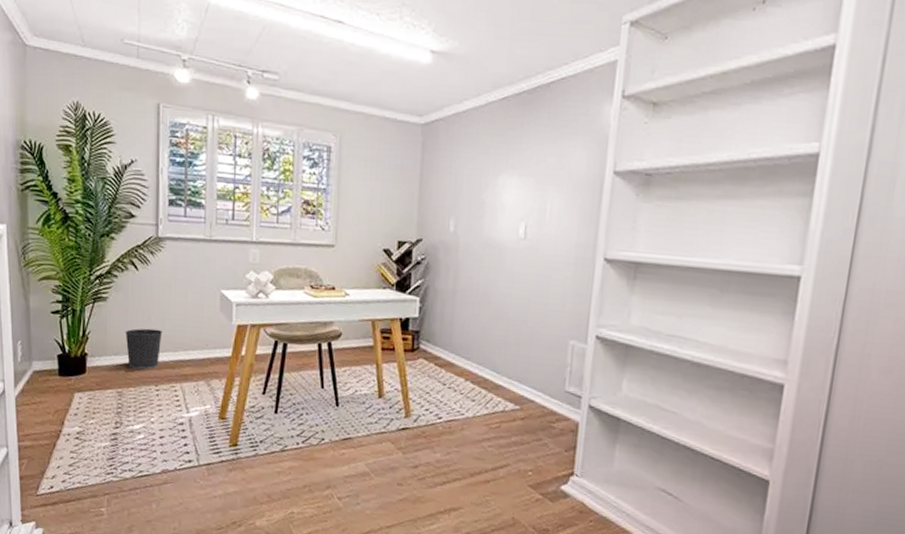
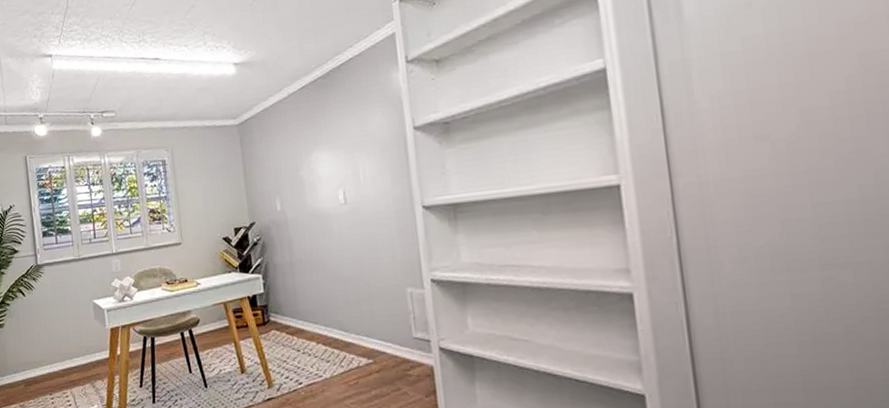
wastebasket: present [125,328,162,370] -> none [20,344,51,383]

